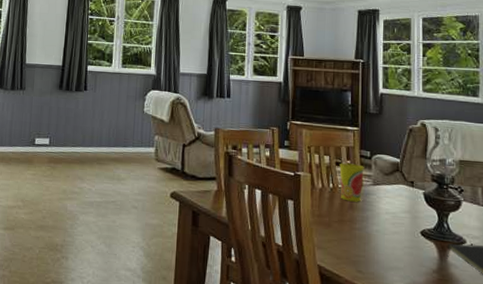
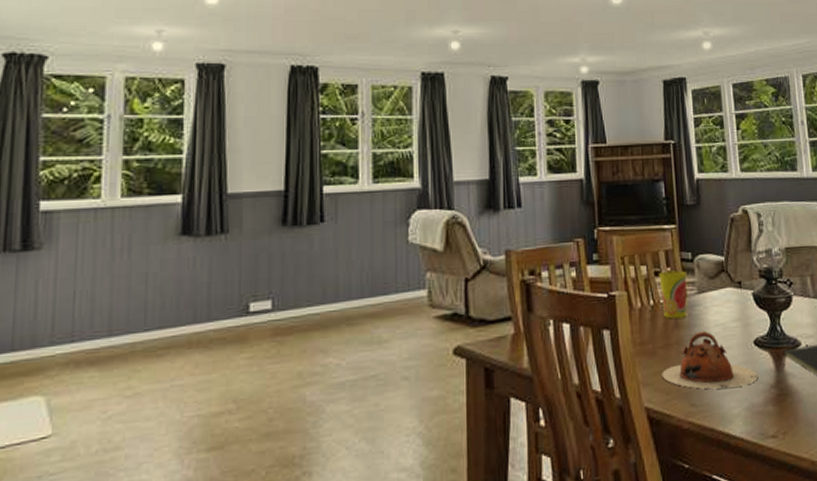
teapot: none [335,215,422,266] -> present [662,331,758,389]

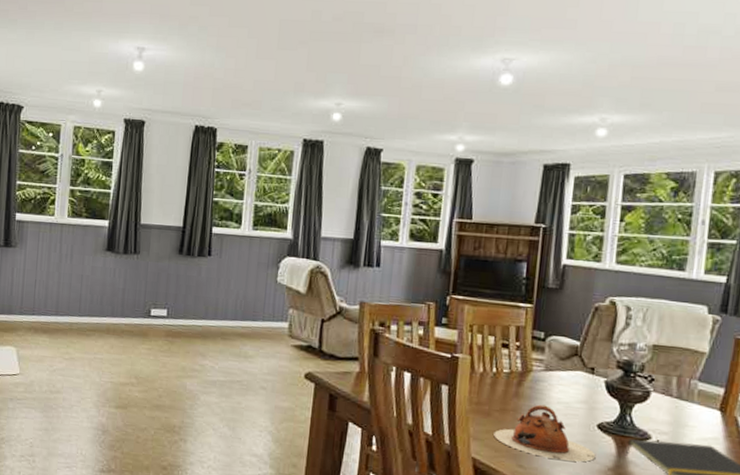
cup: present [659,270,687,319] -> none [505,344,536,390]

